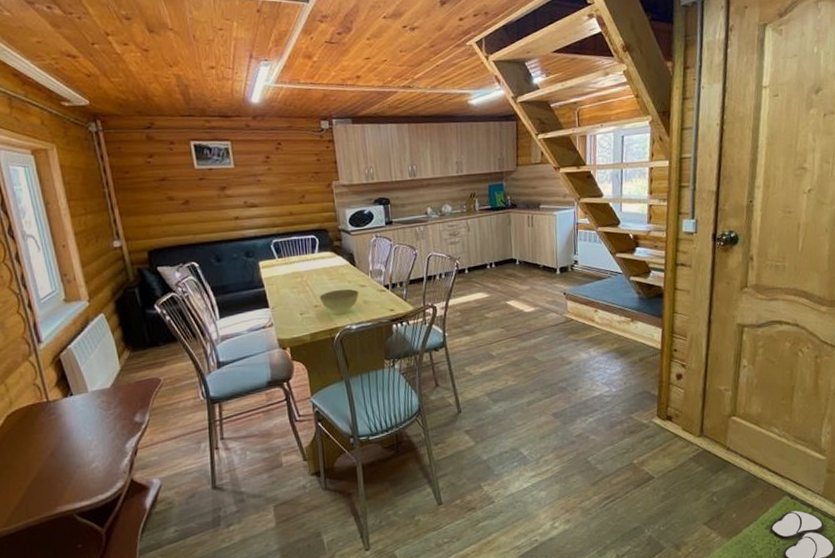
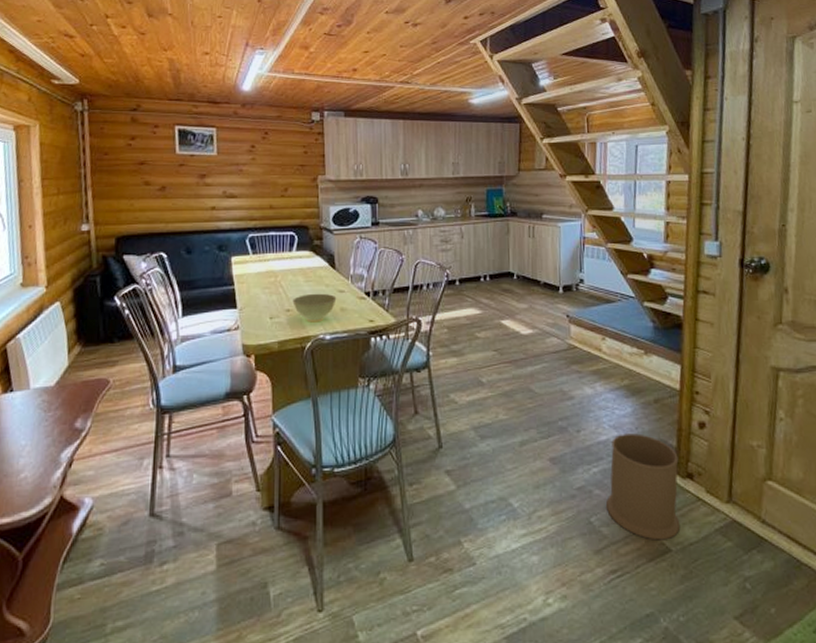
trash can: none [601,387,661,471] -> present [606,433,681,541]

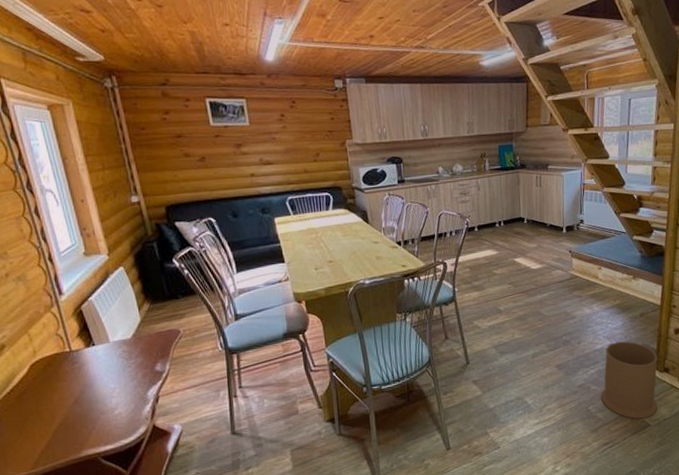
bowl: present [292,293,337,323] -> none [333,245,372,271]

